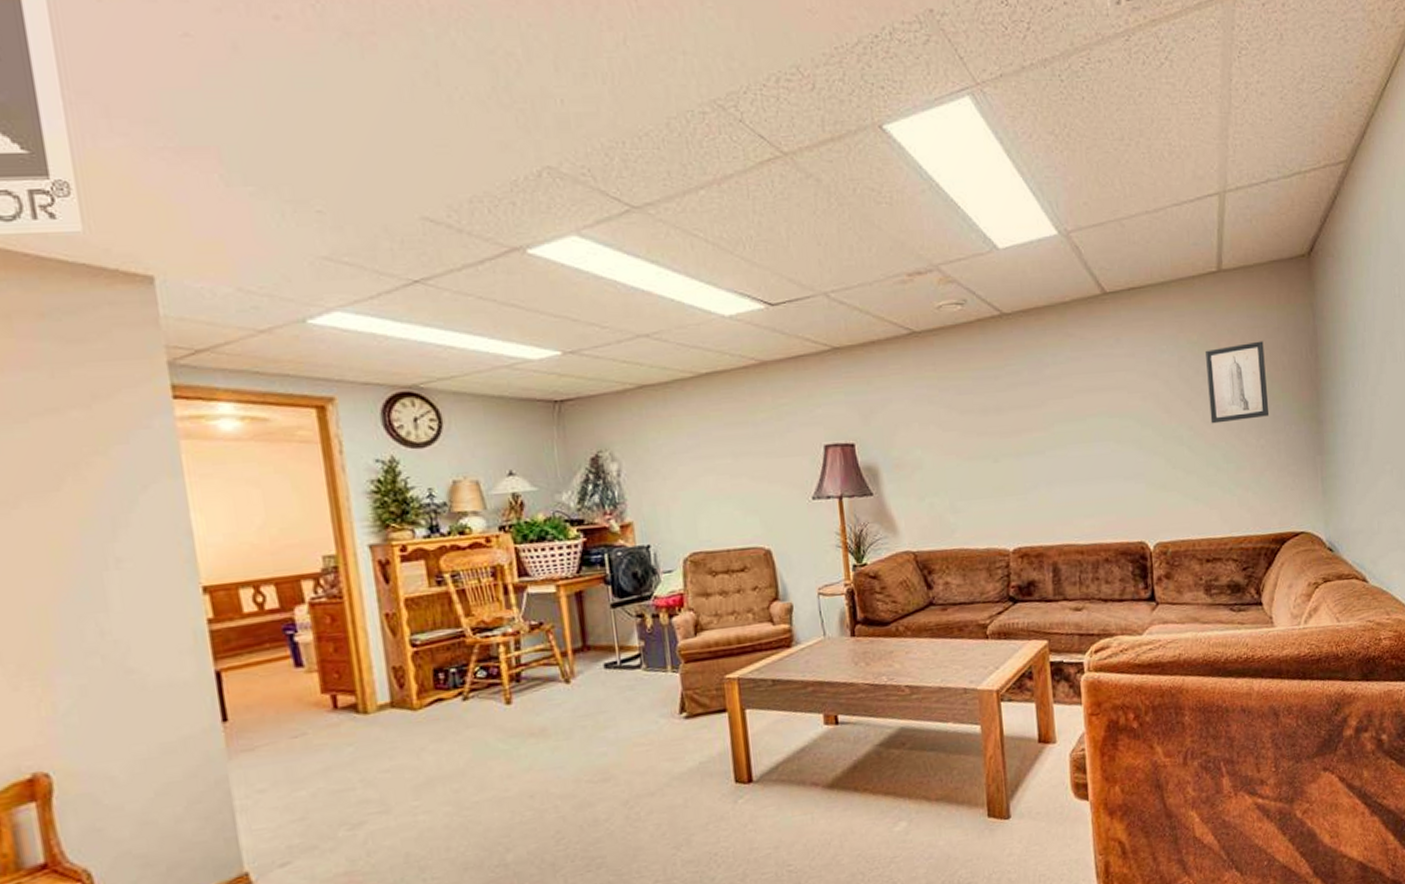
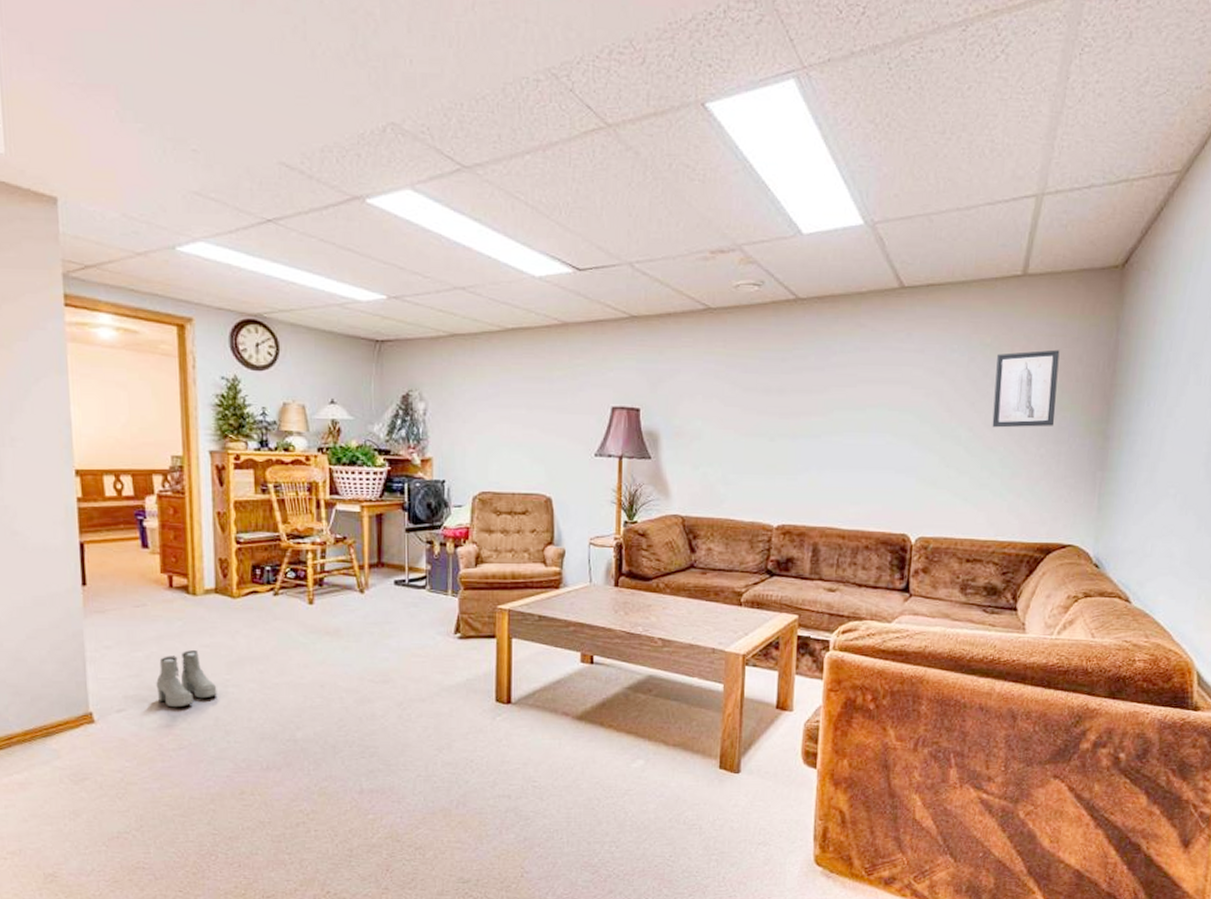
boots: none [327,778,405,851] -> present [156,650,217,708]

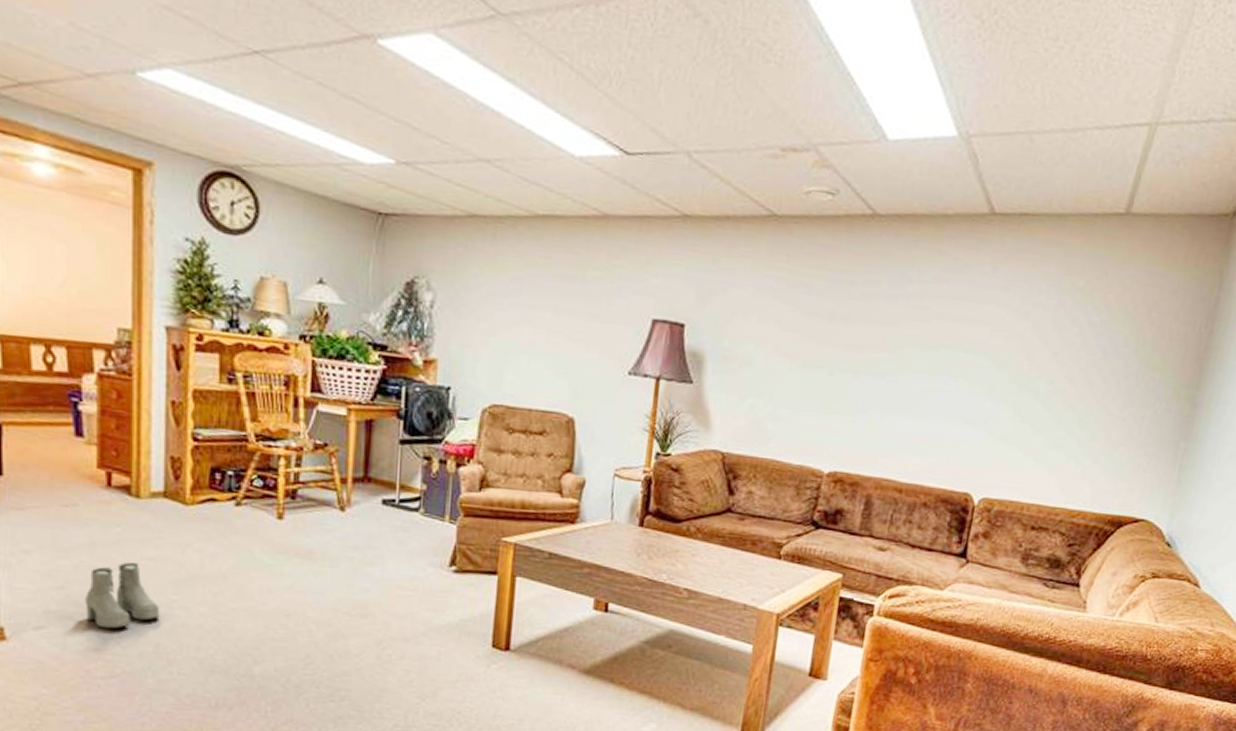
wall art: present [992,349,1060,428] -> none [1074,300,1156,387]

